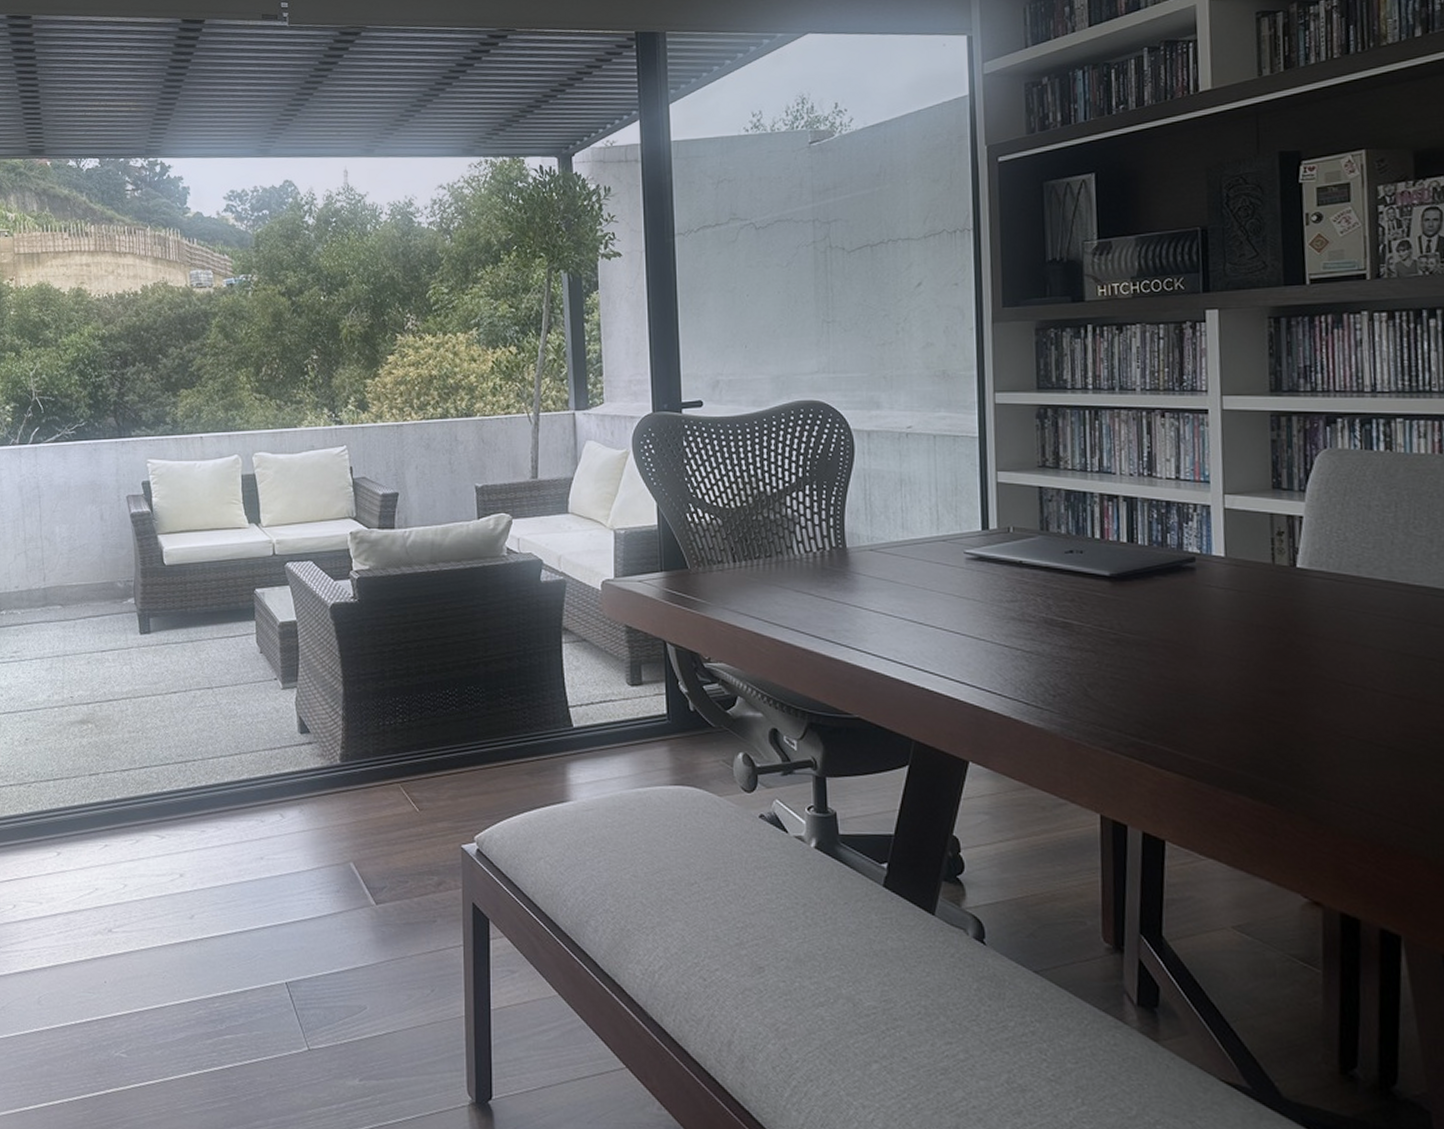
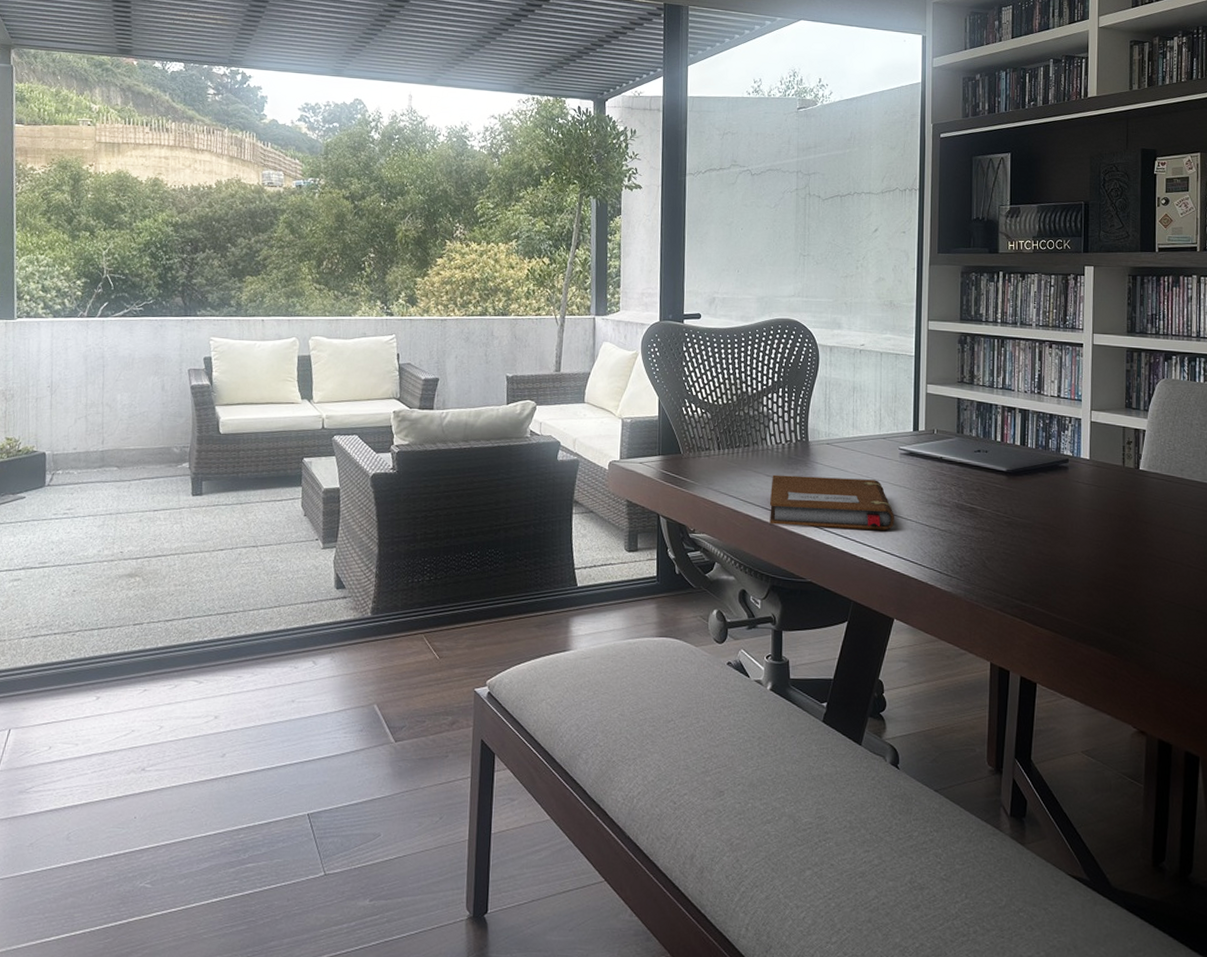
notebook: none [801,589,963,653] -> present [770,474,894,530]

